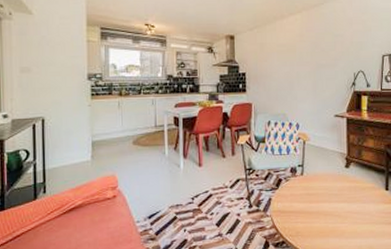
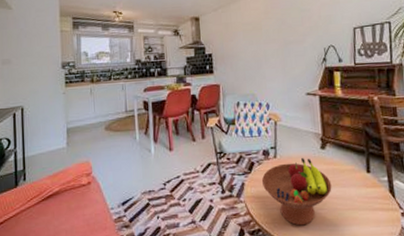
fruit bowl: none [288,175,353,238] -> present [261,157,332,226]

